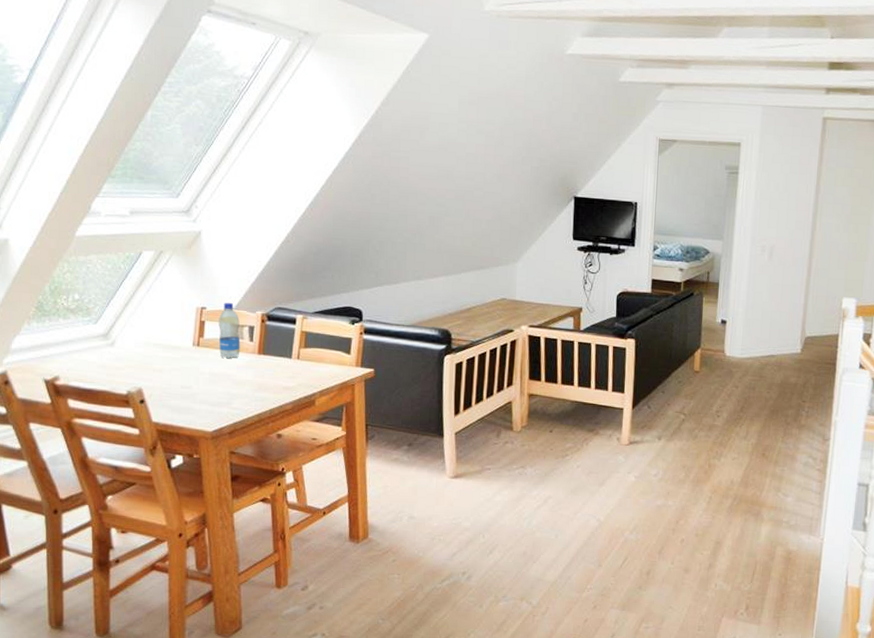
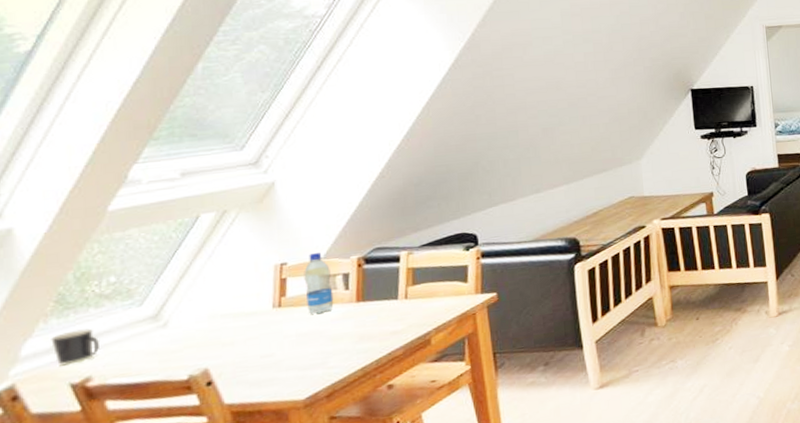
mug: none [32,335,66,364] -> present [51,328,101,366]

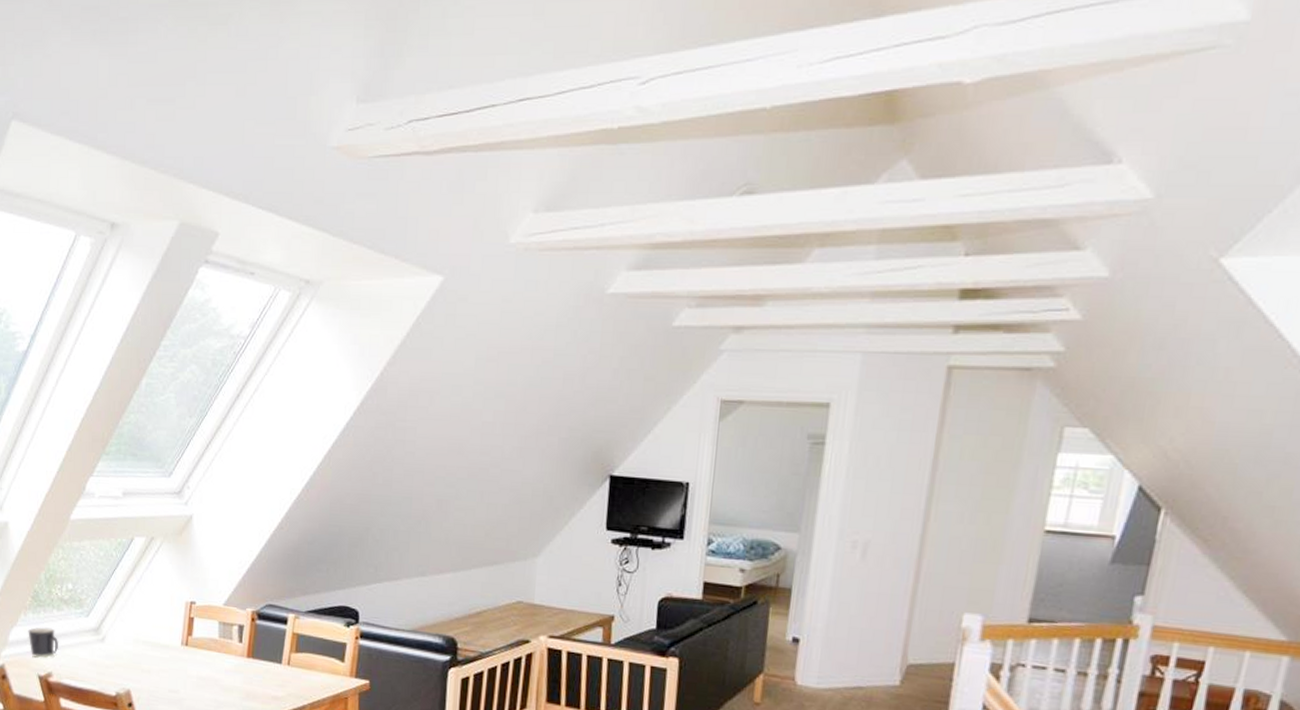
bottle: present [304,253,334,315] -> none [207,597,229,662]

